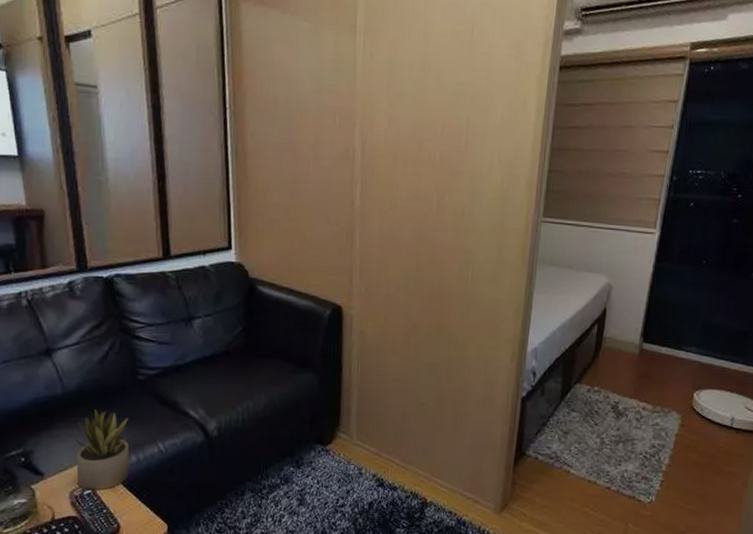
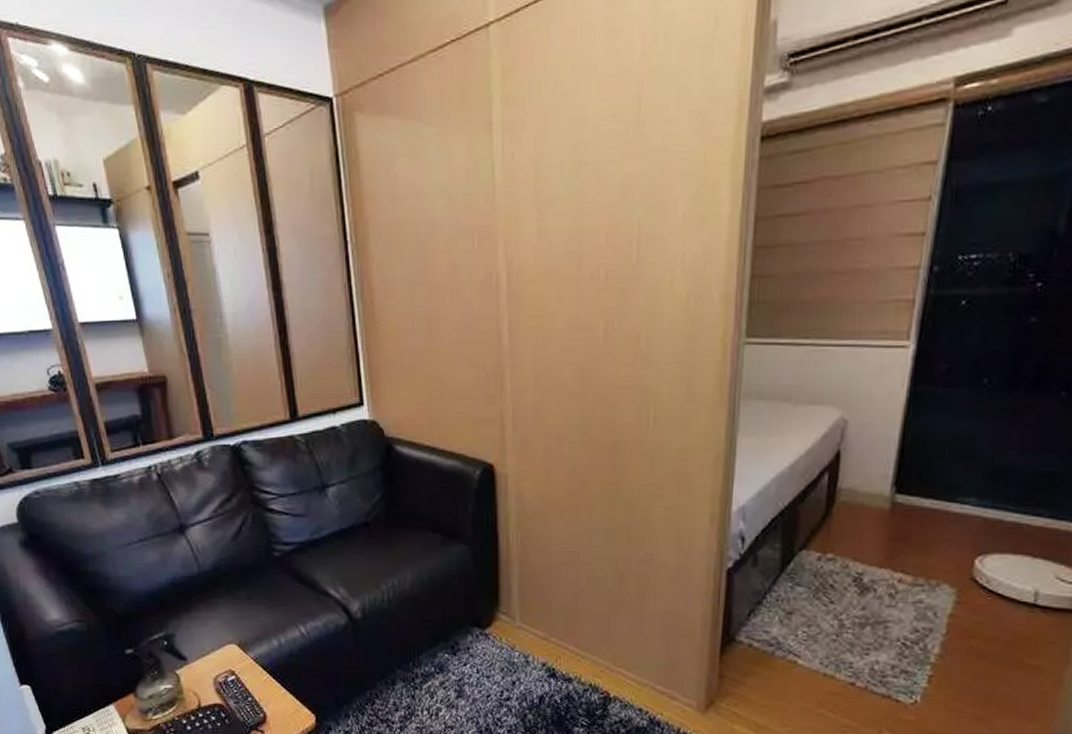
succulent plant: present [72,408,130,492] -> none [211,588,273,678]

